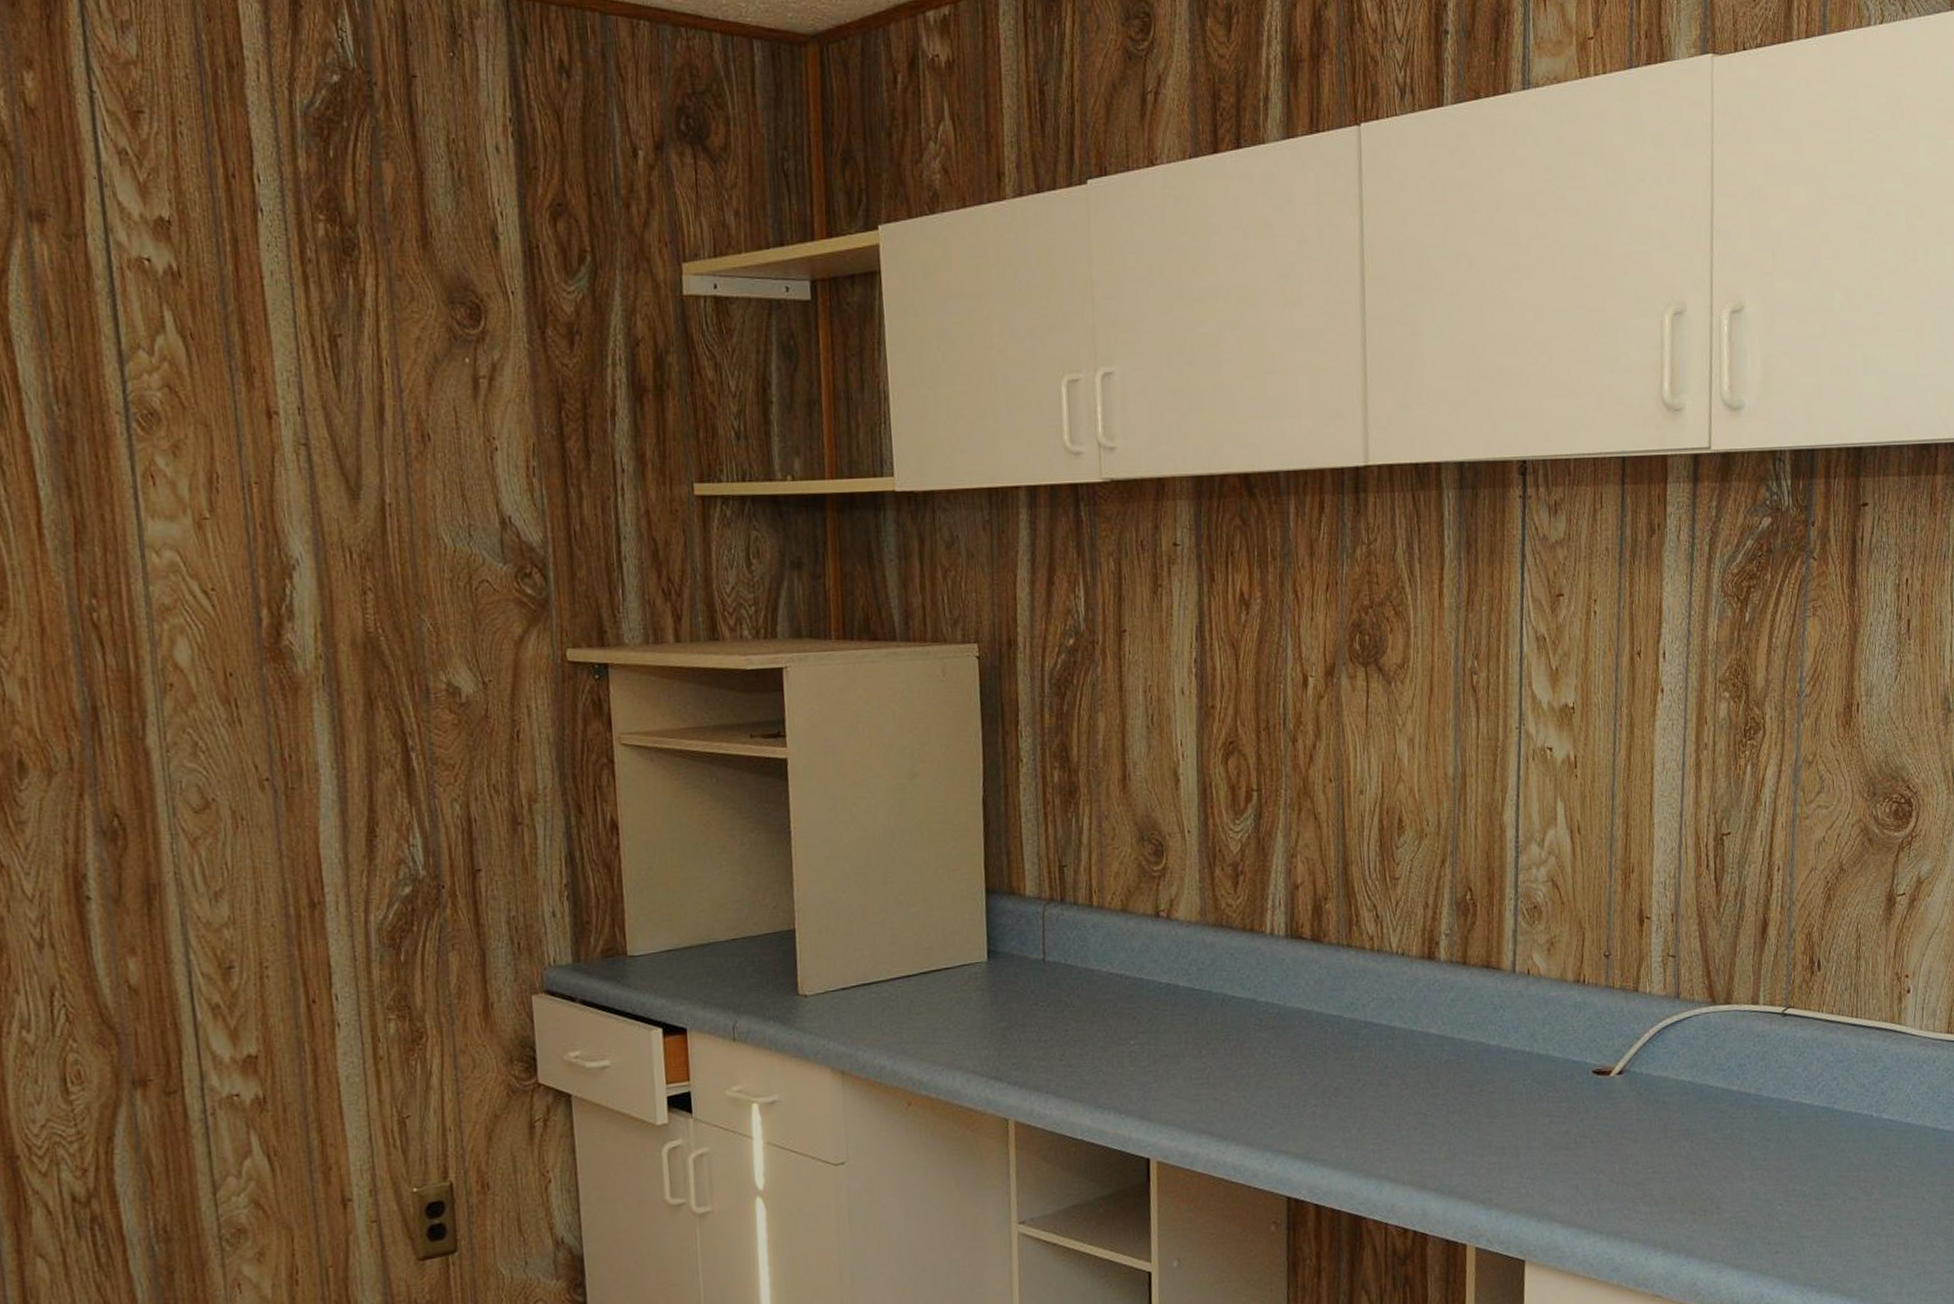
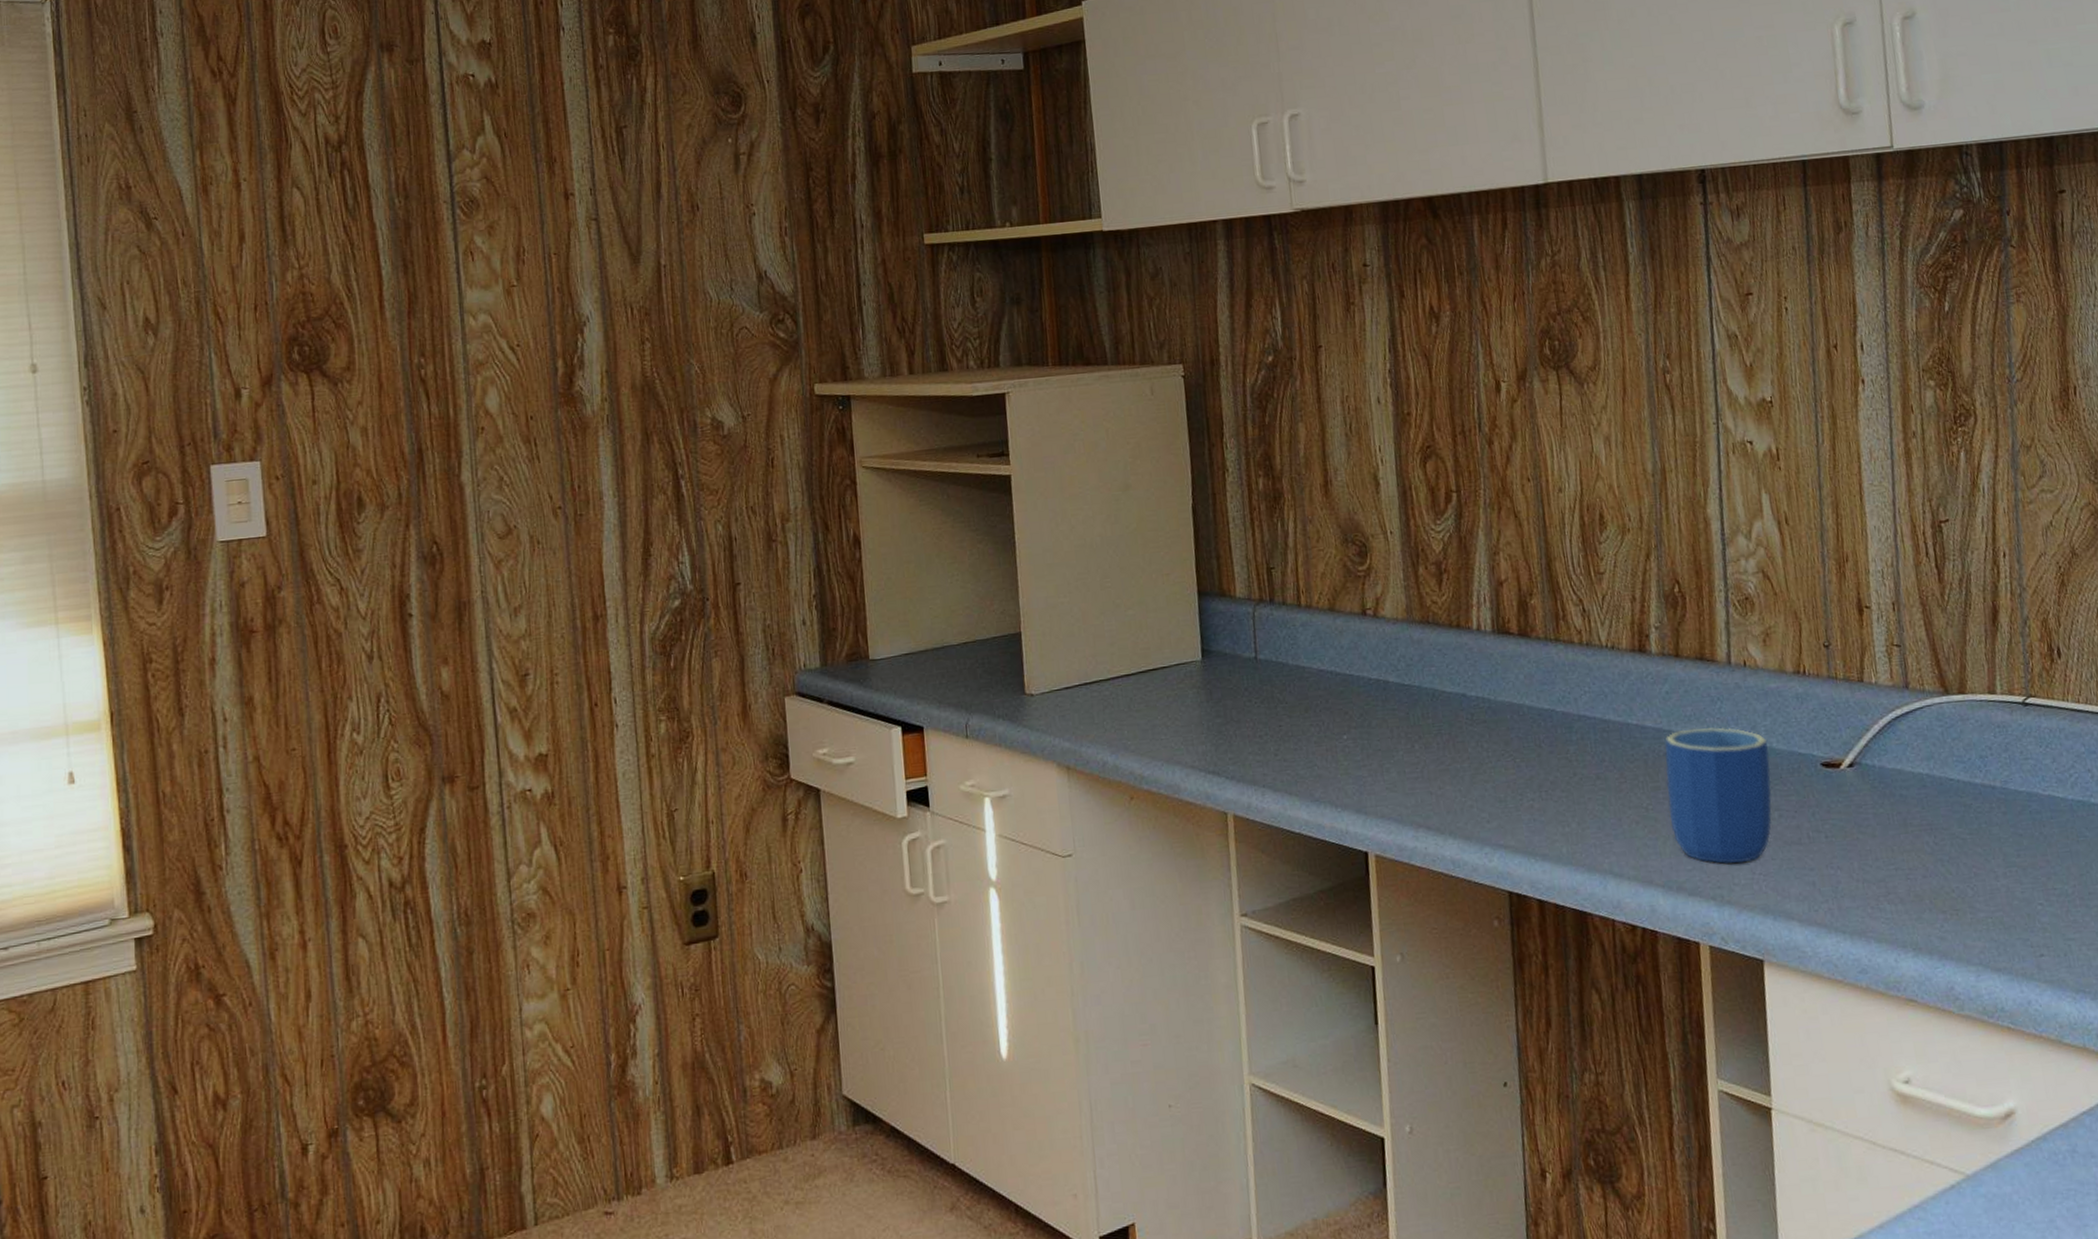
mug: none [1445,1035,1545,1168] -> present [1665,727,1772,864]

